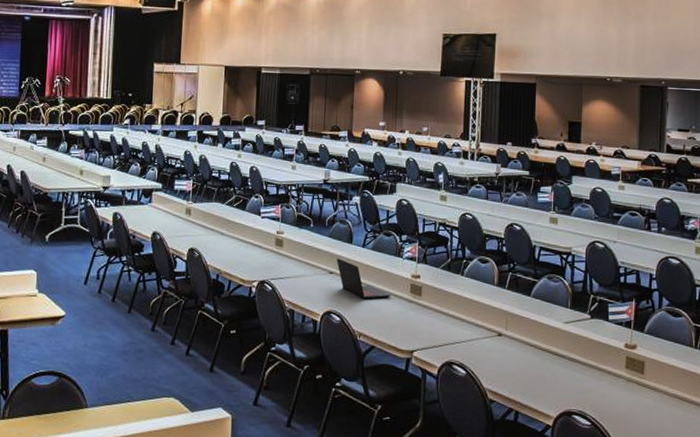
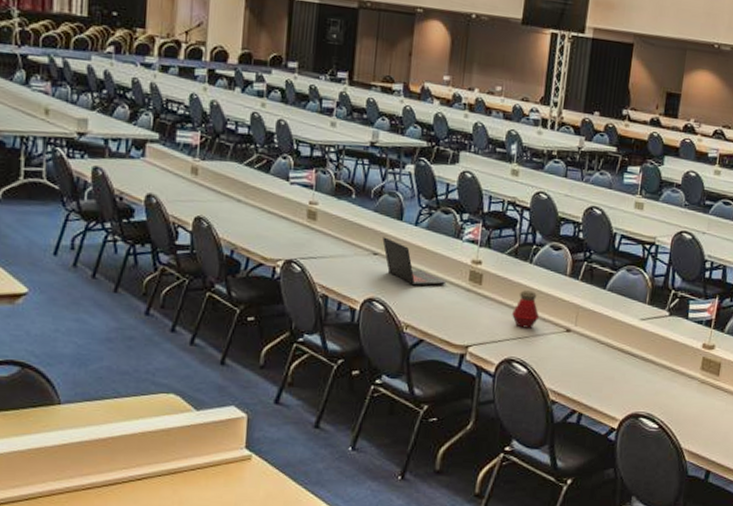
bottle: none [449,298,474,334] -> present [512,289,540,329]

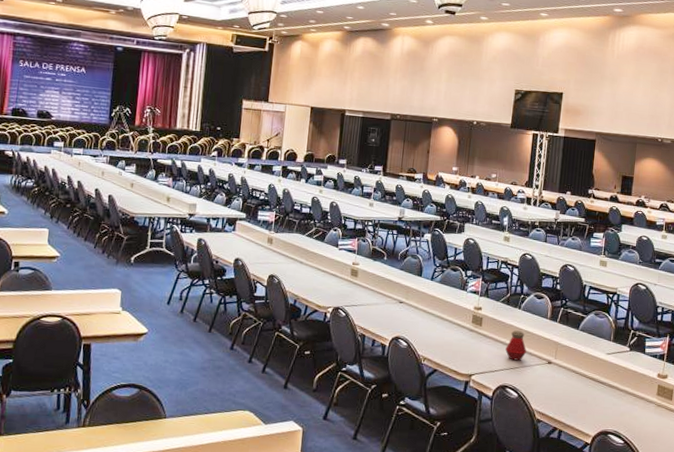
laptop: present [382,237,447,286] -> none [406,289,455,327]

